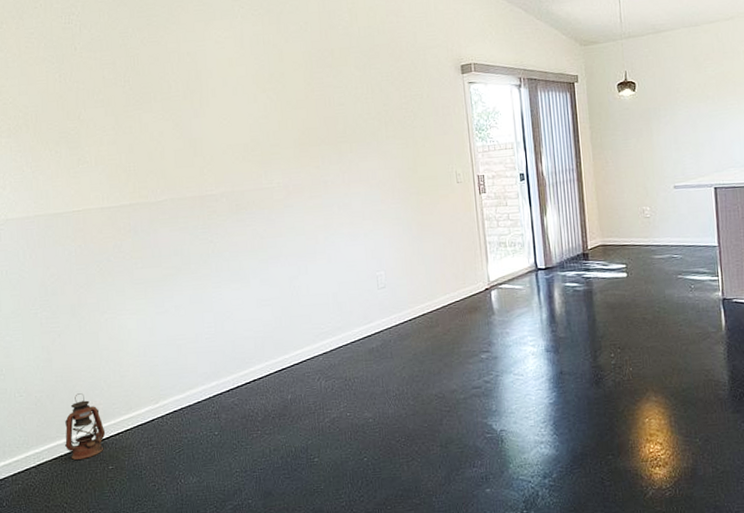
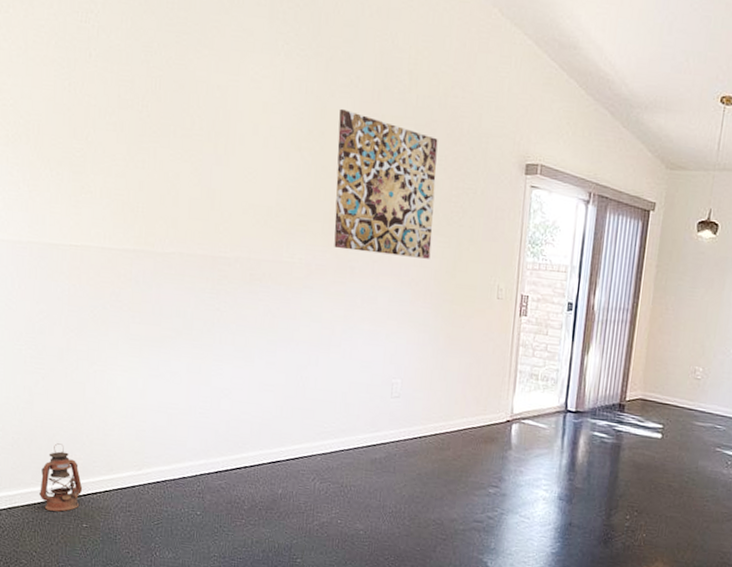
wall art: none [295,50,392,168] -> present [334,108,438,259]

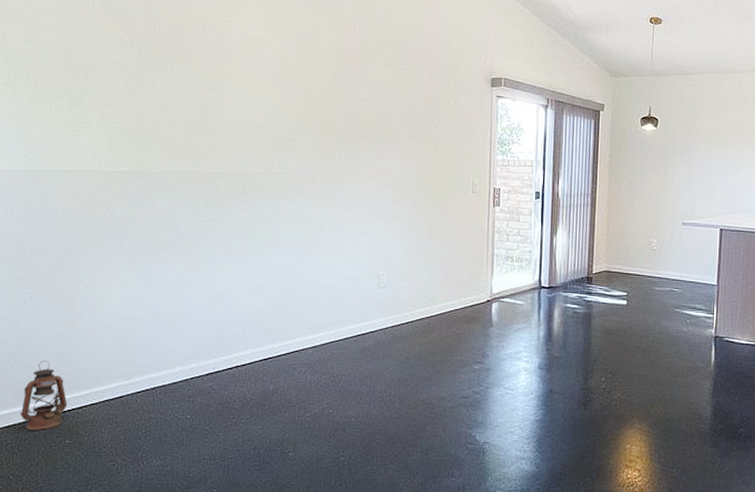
wall art: present [334,108,438,259] -> none [322,40,414,162]

